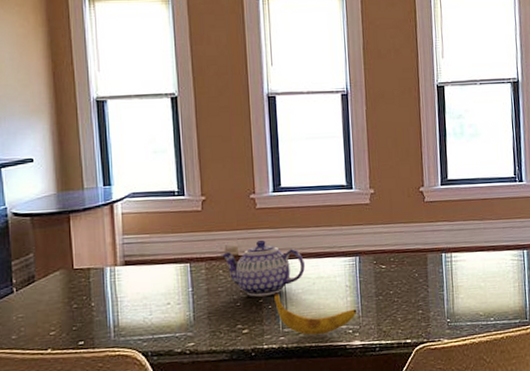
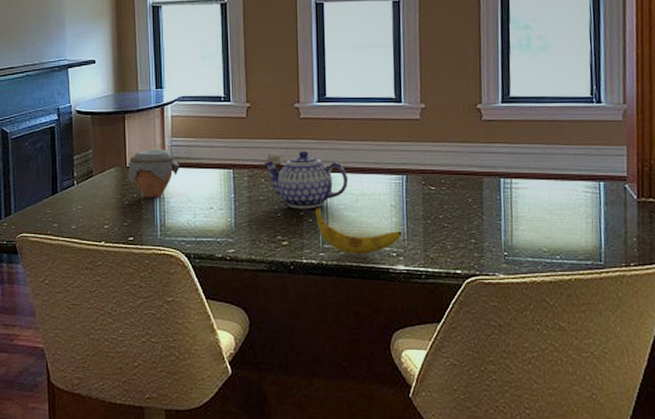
jar: none [75,248,134,300] -> present [128,149,180,198]

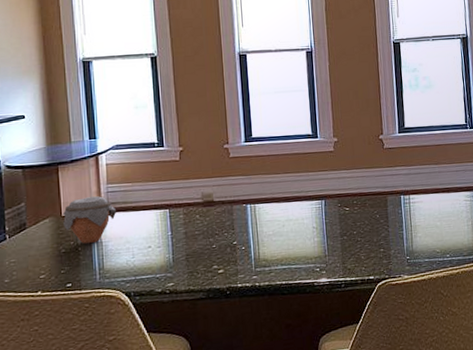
teapot: present [263,150,348,209] -> none [197,186,275,239]
banana: present [315,205,402,255] -> none [247,233,324,274]

